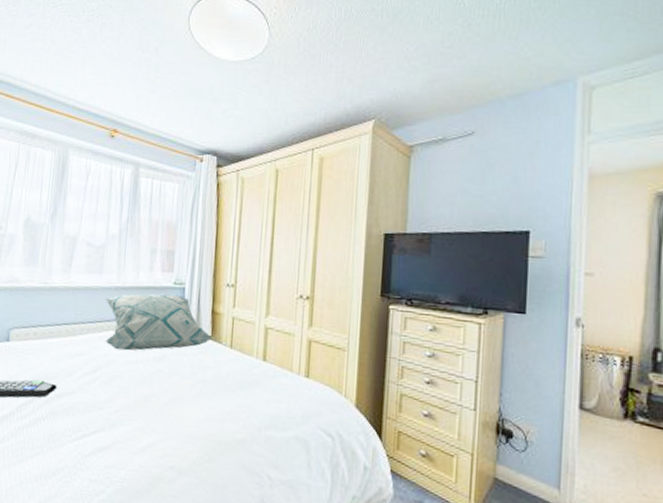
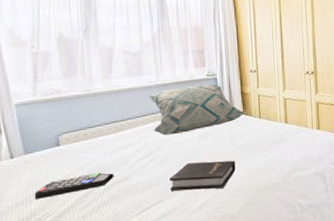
hardback book: none [113,389,194,431] -> present [170,160,236,191]

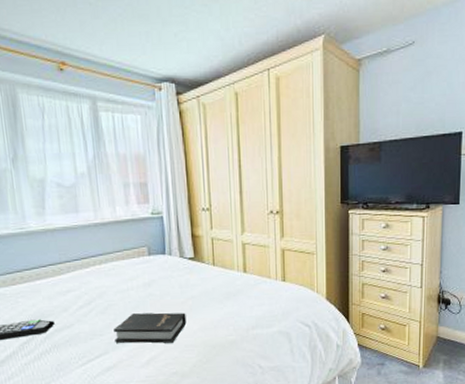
decorative pillow: present [149,84,244,136] -> none [87,224,196,282]

